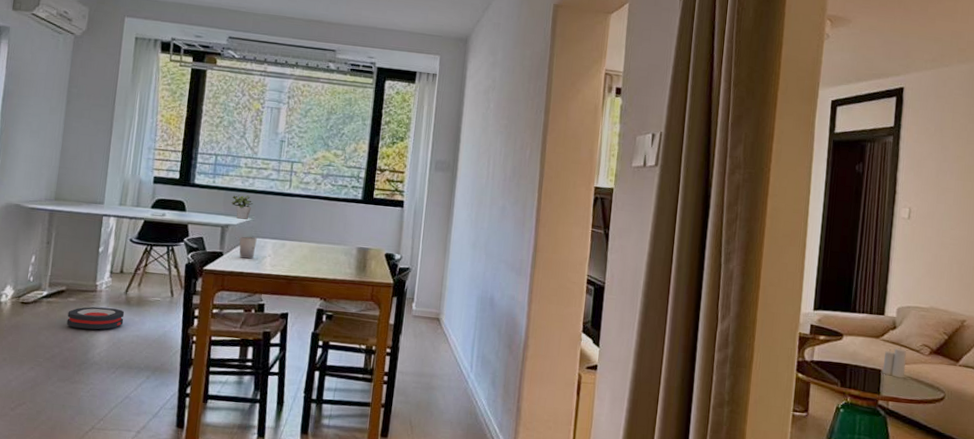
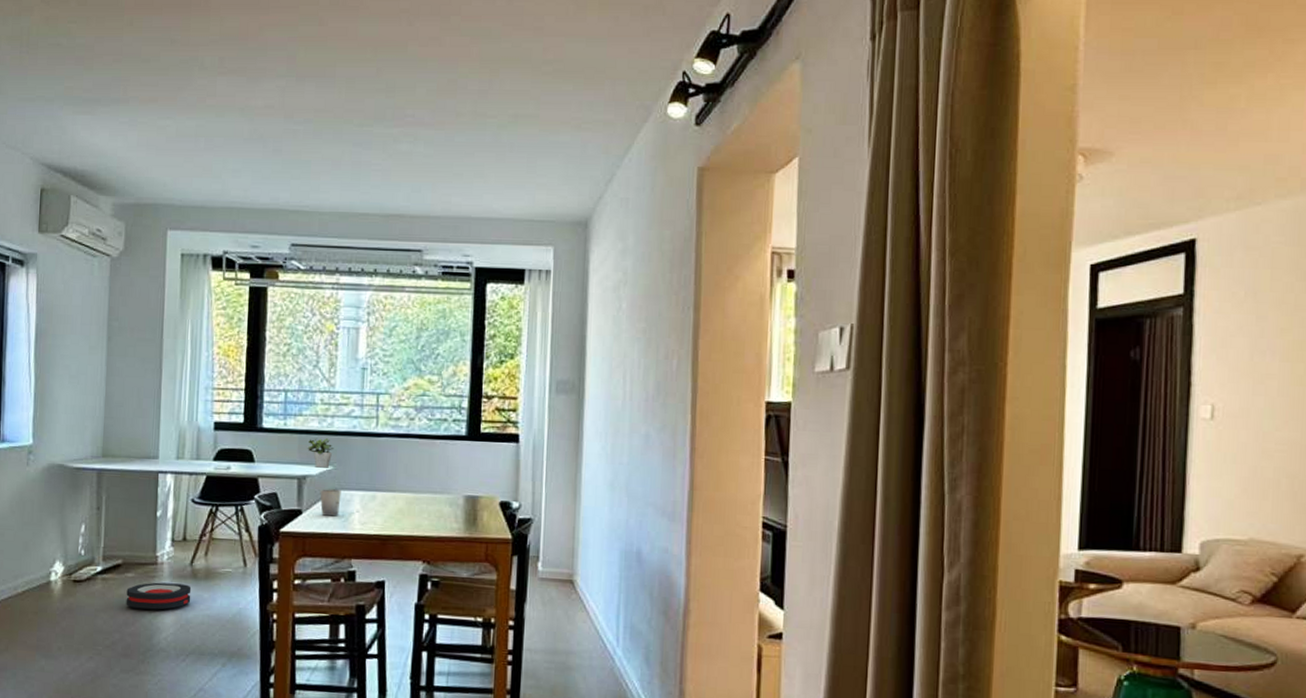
candle: present [880,346,906,379] -> none [1179,594,1218,638]

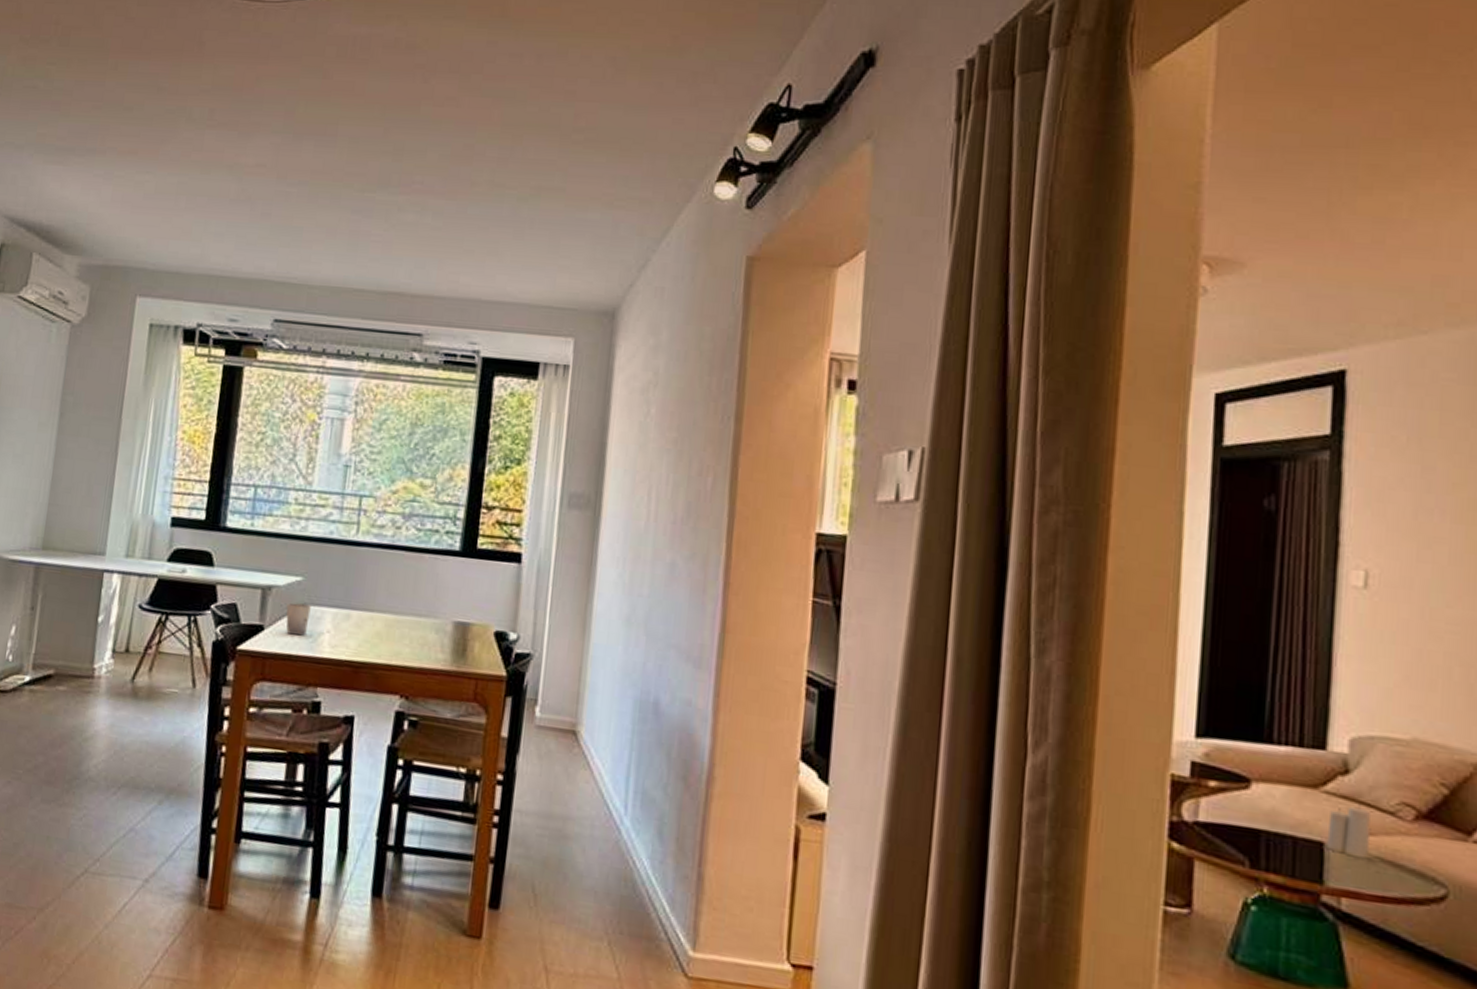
robot vacuum: present [126,582,192,611] -> none [54,698,131,733]
potted plant: present [307,438,335,468] -> none [275,543,307,579]
candle: none [1179,594,1218,638] -> present [1322,804,1372,860]

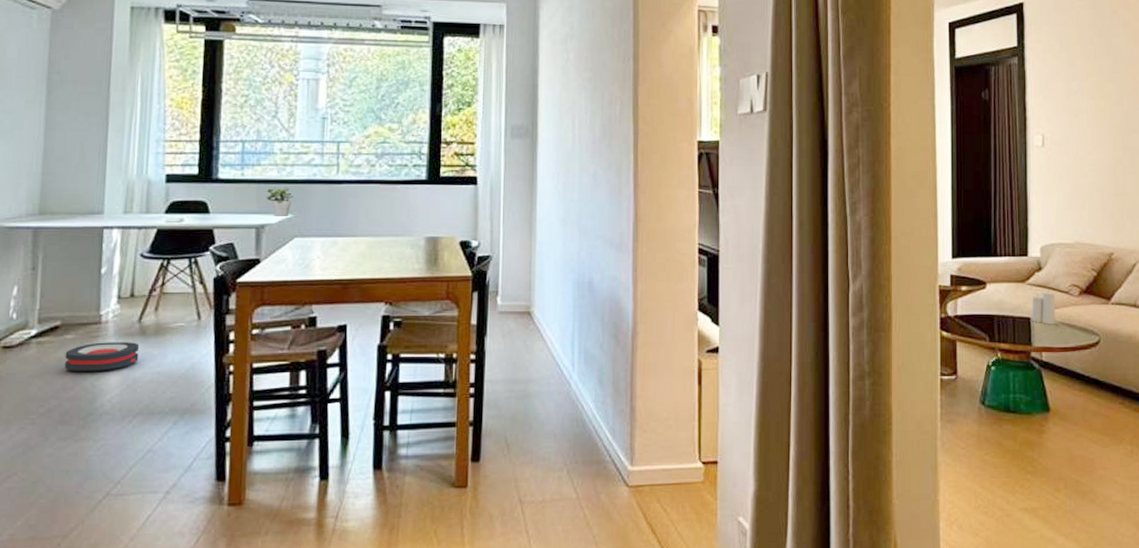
robot vacuum: none [54,698,131,733] -> present [64,342,140,371]
potted plant: none [275,543,307,579] -> present [266,187,294,216]
cup: present [285,602,311,636] -> none [279,237,301,264]

